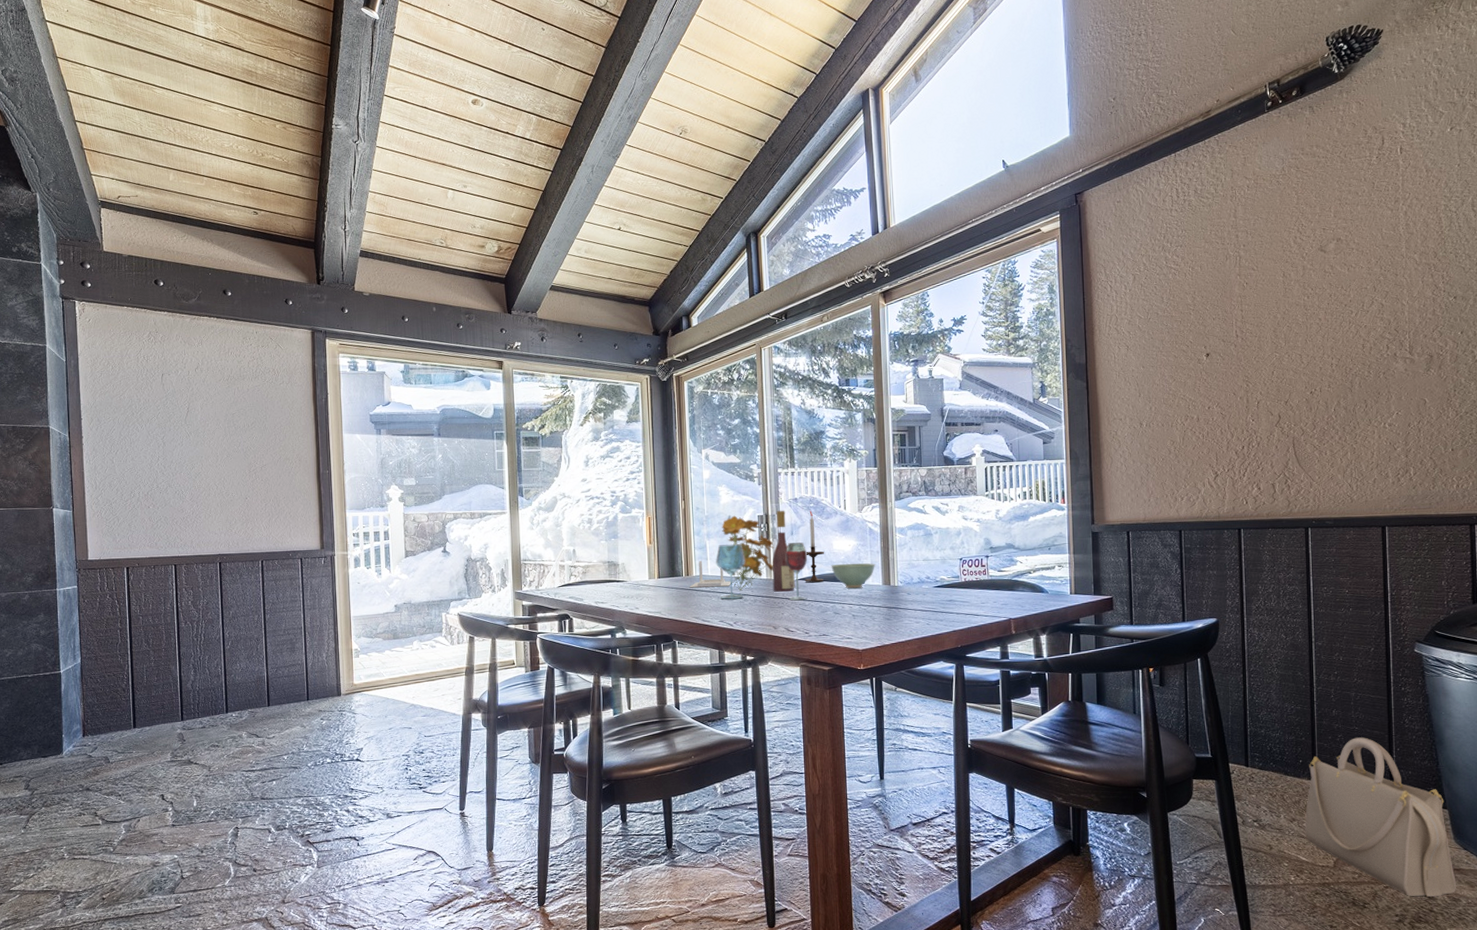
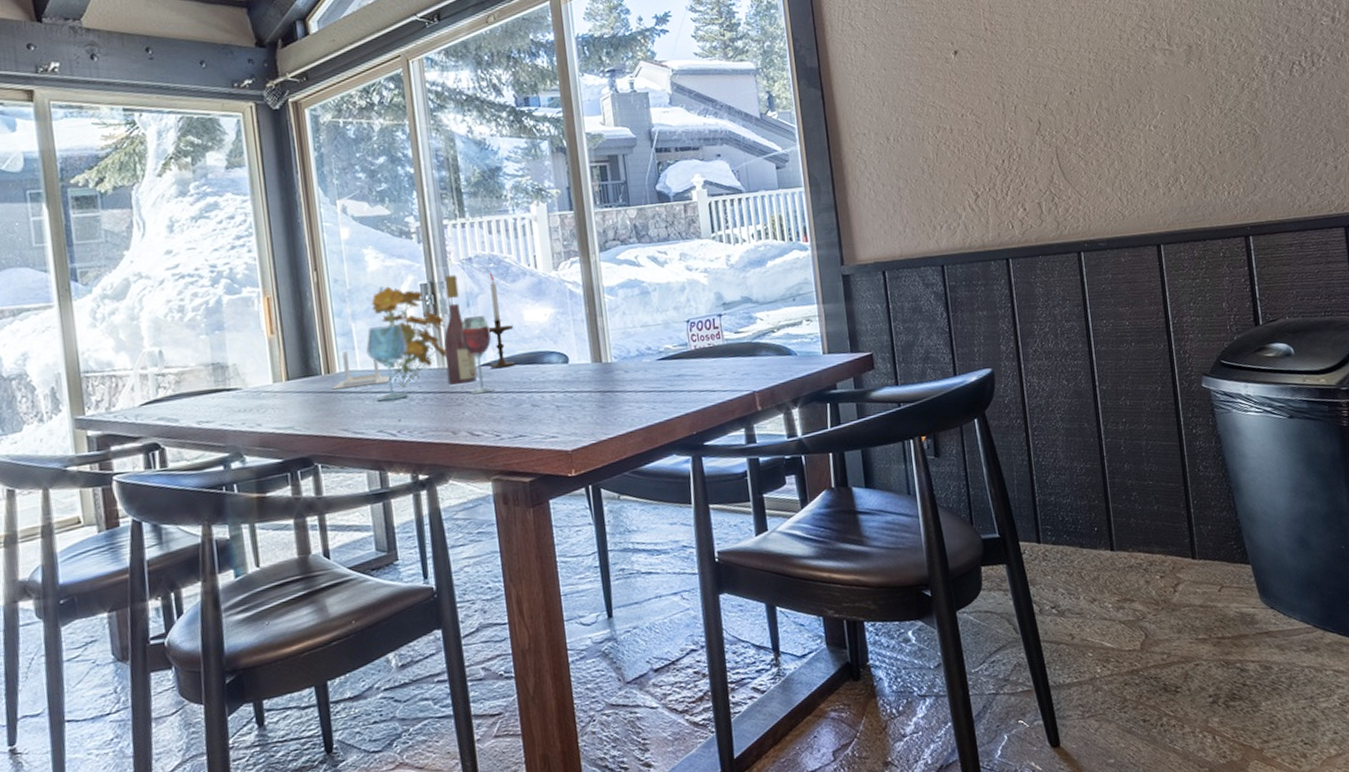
bowl: present [831,563,876,588] -> none [523,335,582,371]
handbag: present [1305,737,1456,897] -> none [1105,492,1267,672]

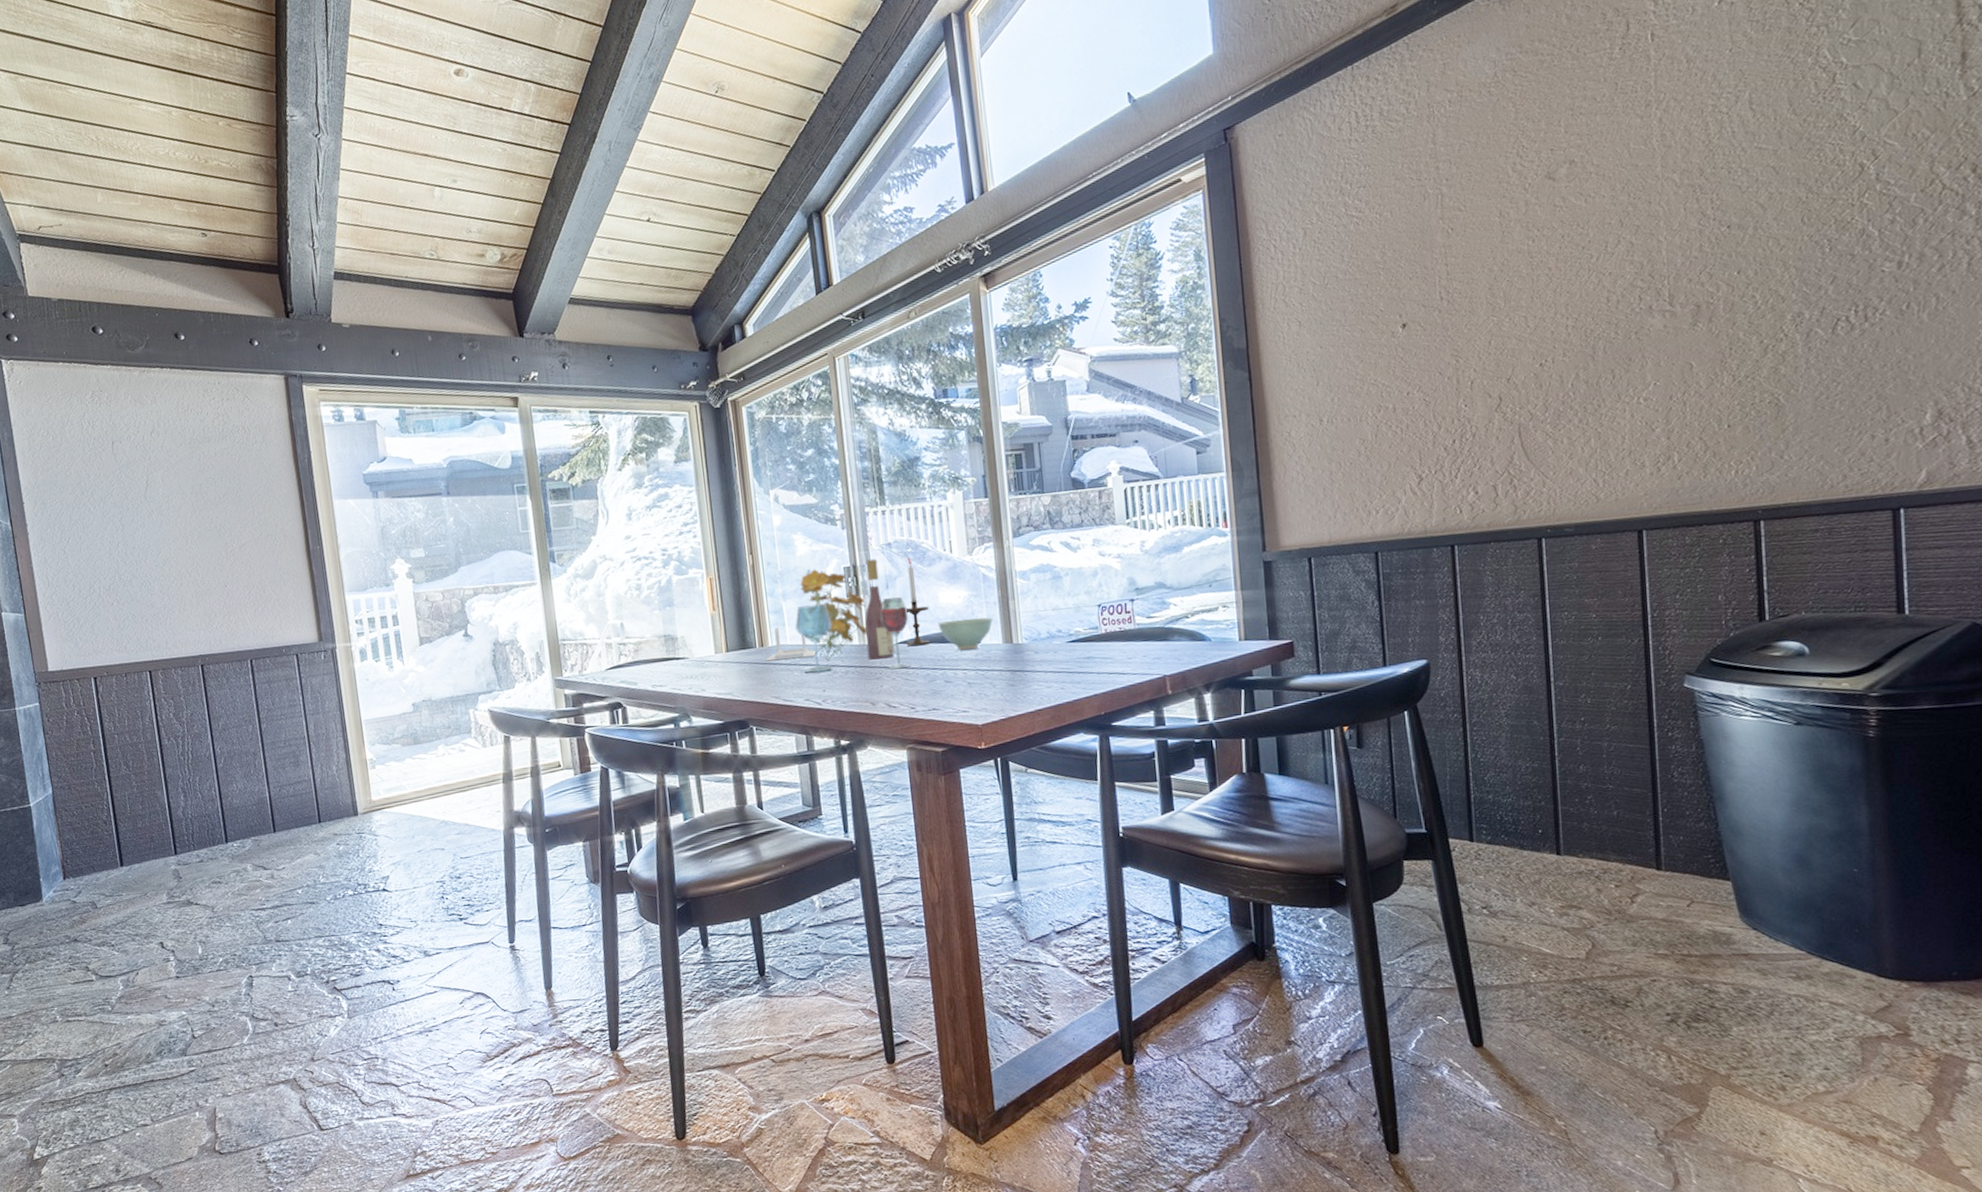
bowl: none [523,335,582,371] -> present [937,617,994,650]

